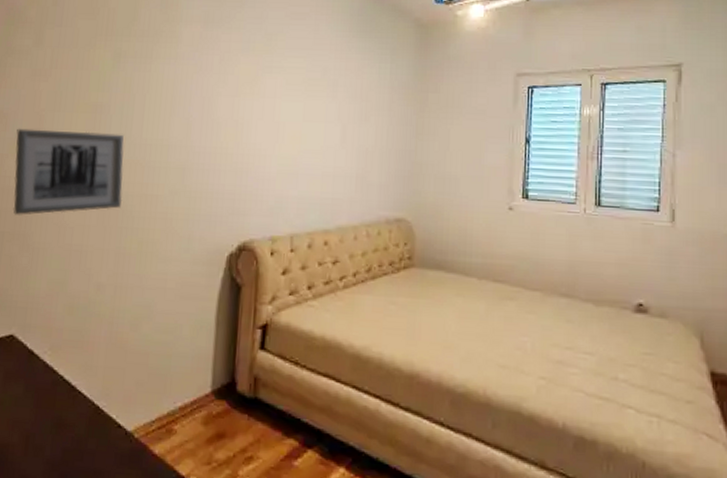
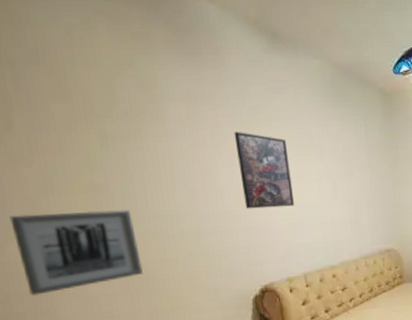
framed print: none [239,58,298,150] -> present [234,131,295,209]

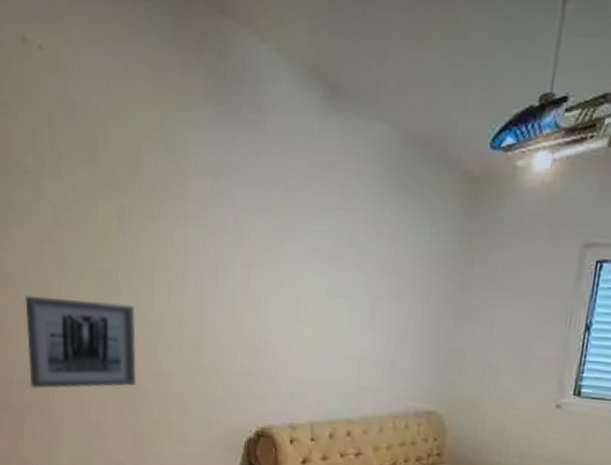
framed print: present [234,131,295,209] -> none [257,219,322,329]

